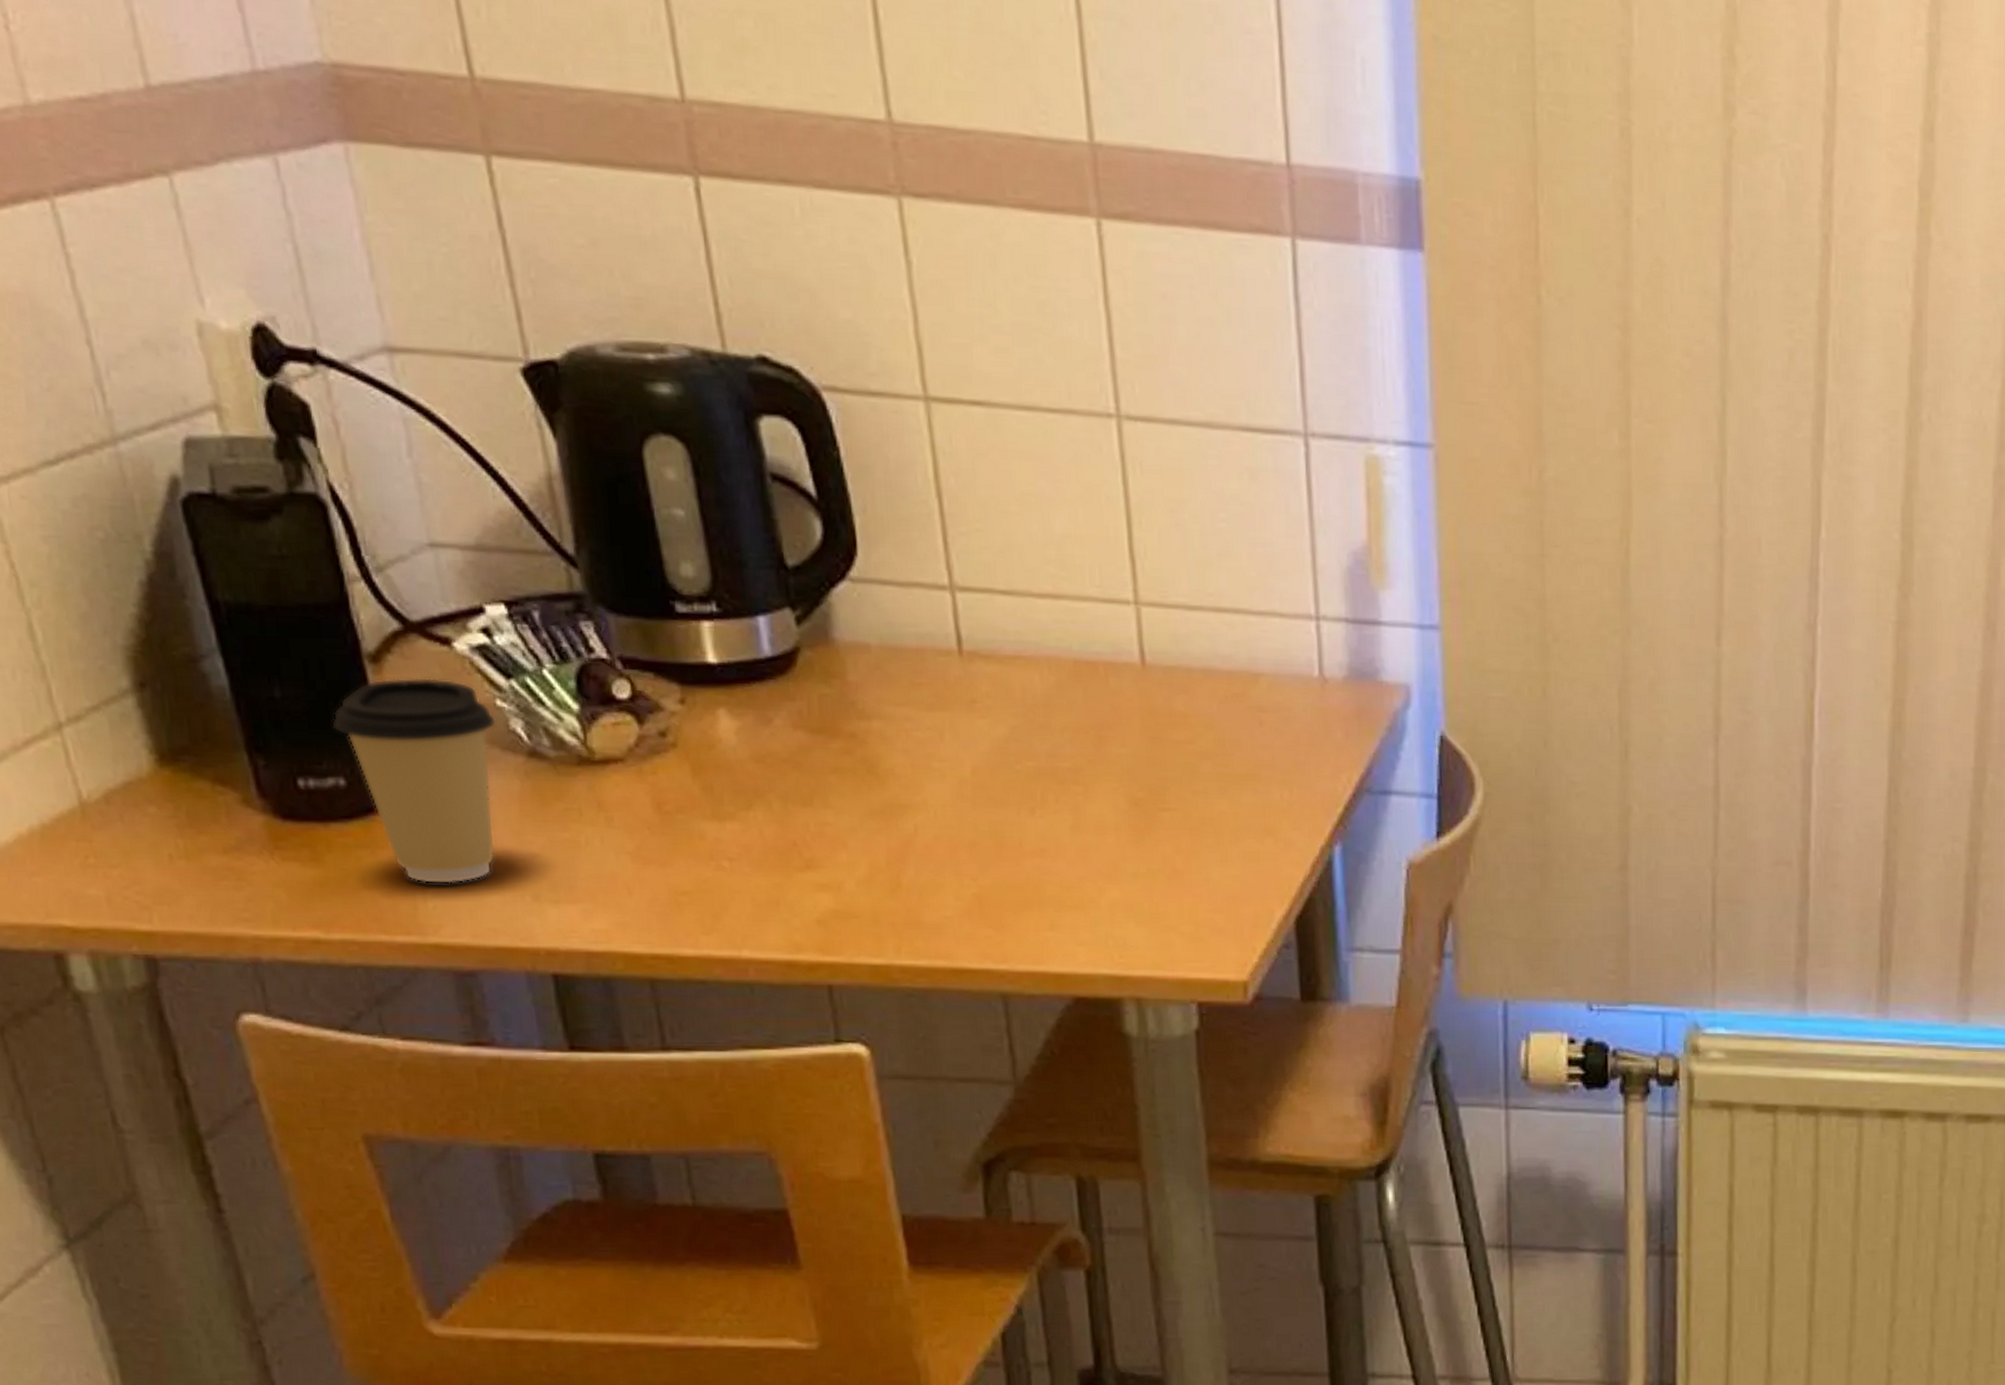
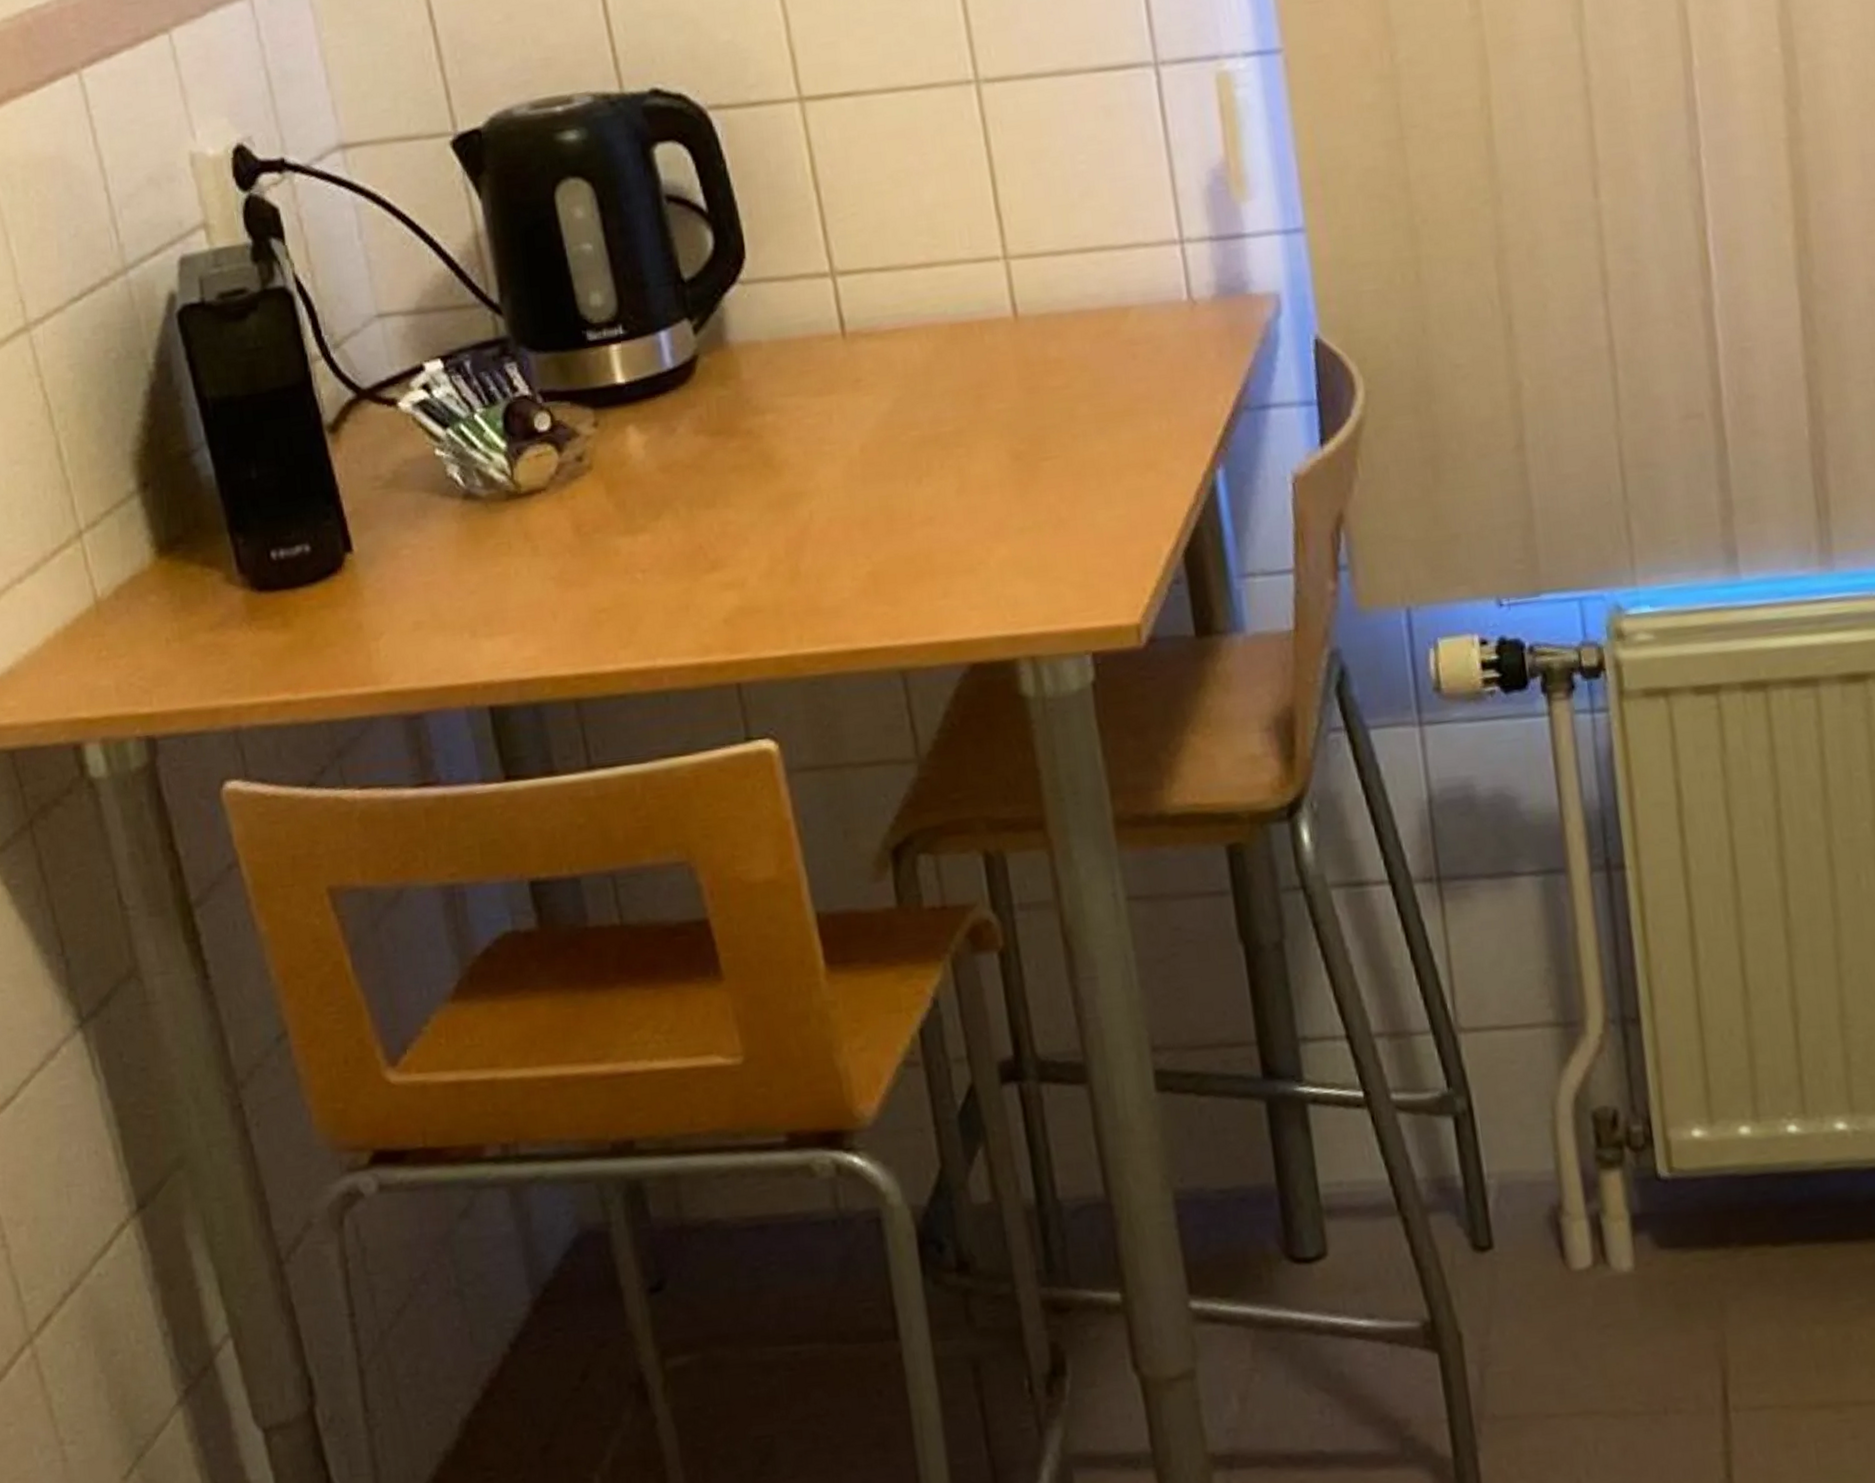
coffee cup: present [332,677,496,885] -> none [298,437,437,634]

